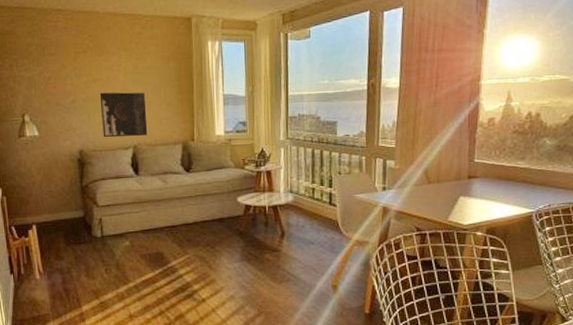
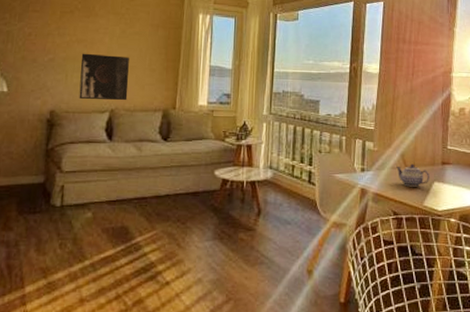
teapot: none [419,179,456,203] -> present [396,163,430,187]

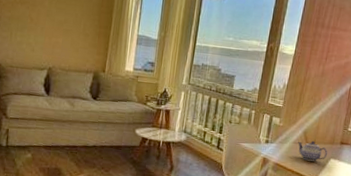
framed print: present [79,53,129,101] -> none [21,14,66,61]

